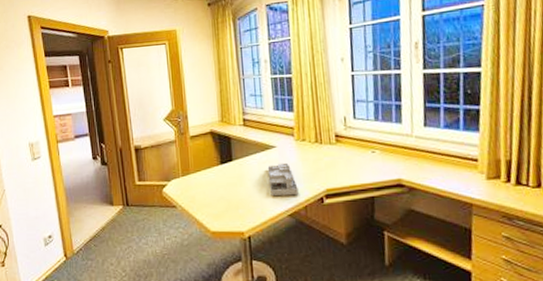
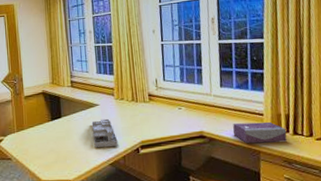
tissue box: none [438,168,508,195] -> present [233,121,287,144]

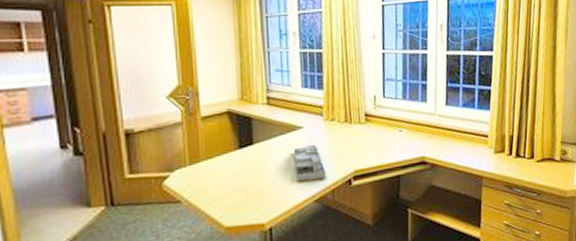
tissue box: present [233,121,287,144] -> none [456,143,510,168]

